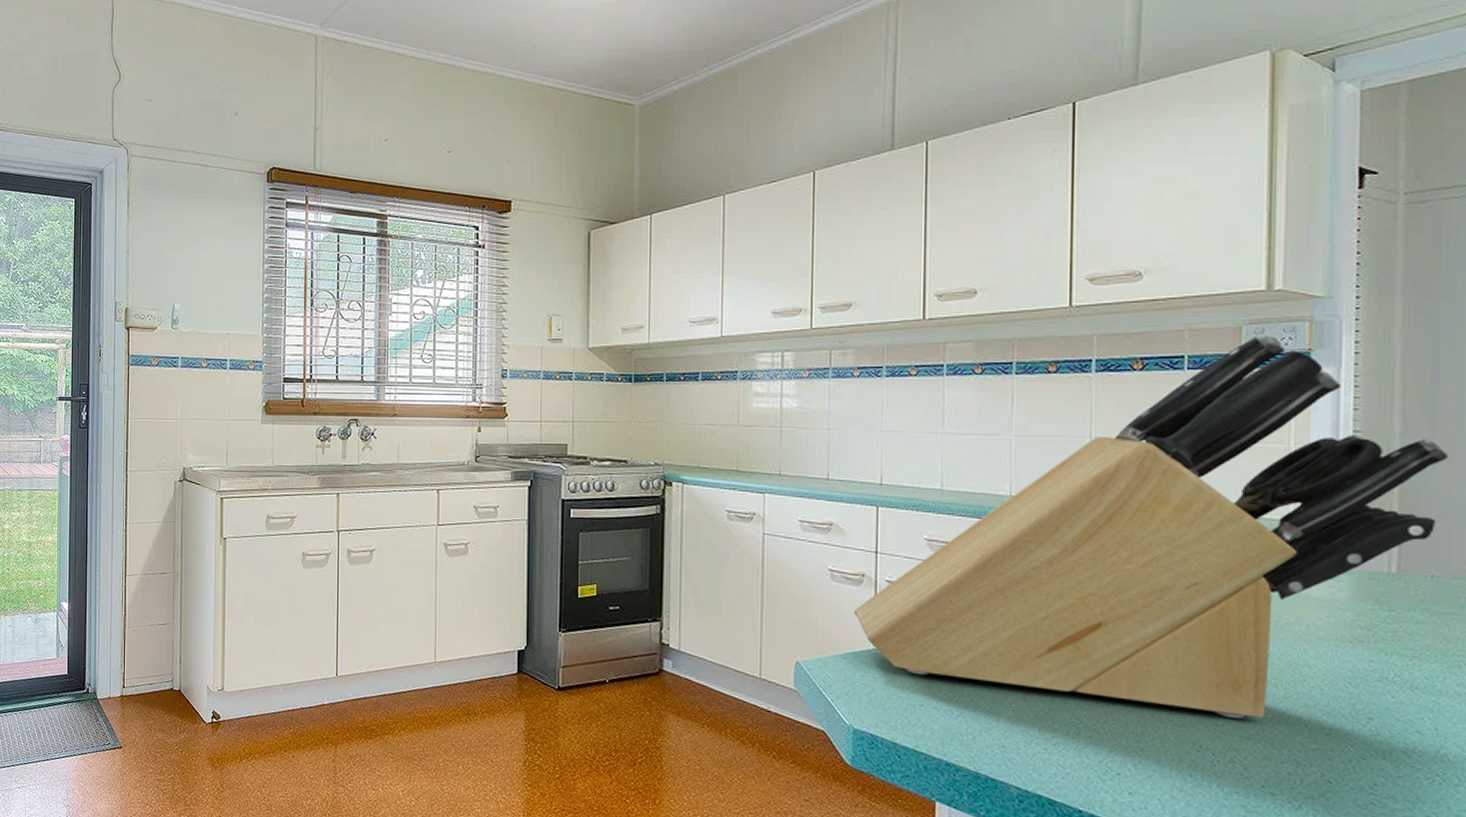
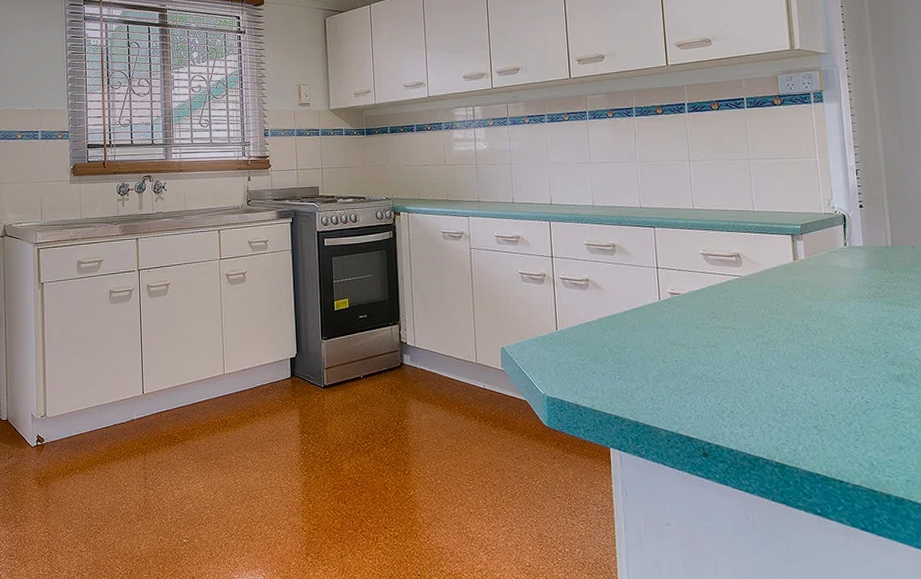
knife block: present [853,332,1449,719] -> none [539,79,913,361]

